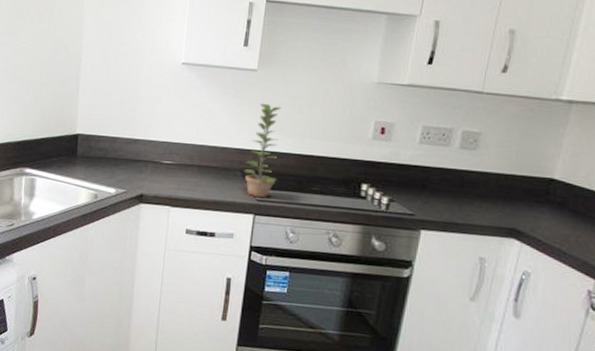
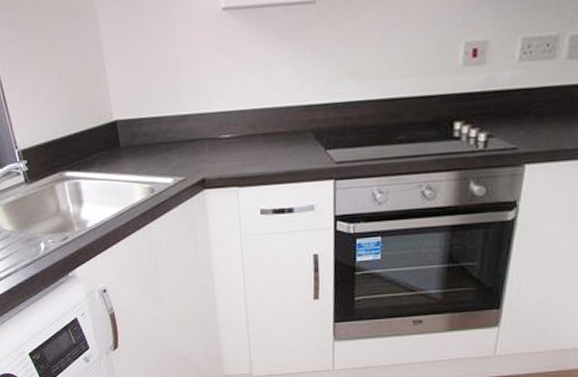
plant: present [244,103,282,197] -> none [316,42,356,159]

